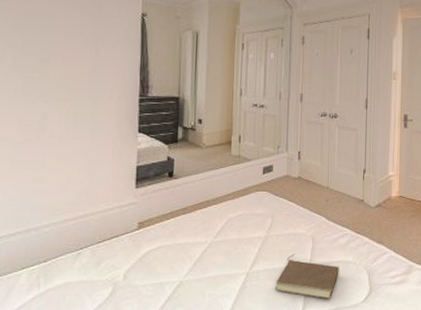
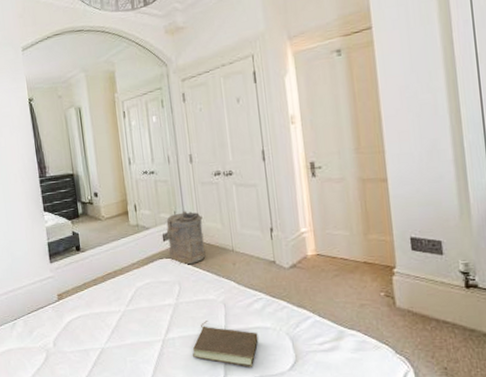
laundry hamper: none [267,146,304,199] -> present [166,211,206,265]

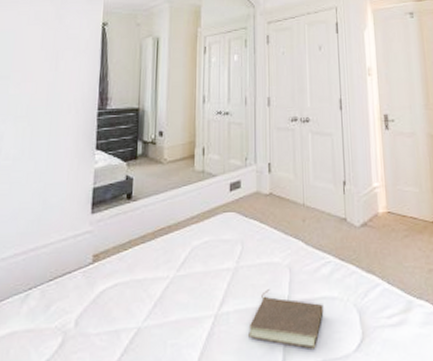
laundry hamper: present [166,211,206,265] -> none [234,158,275,221]

